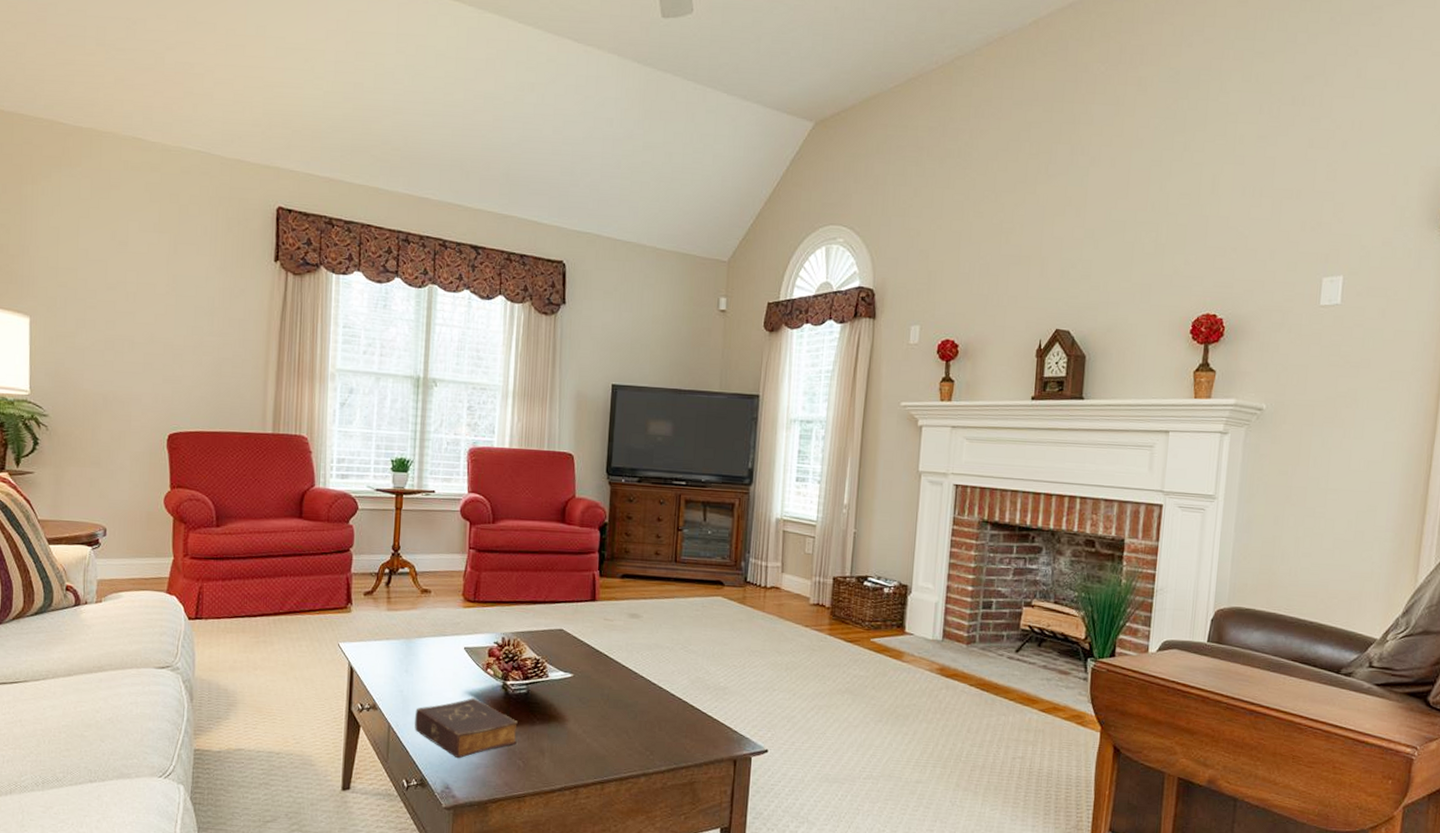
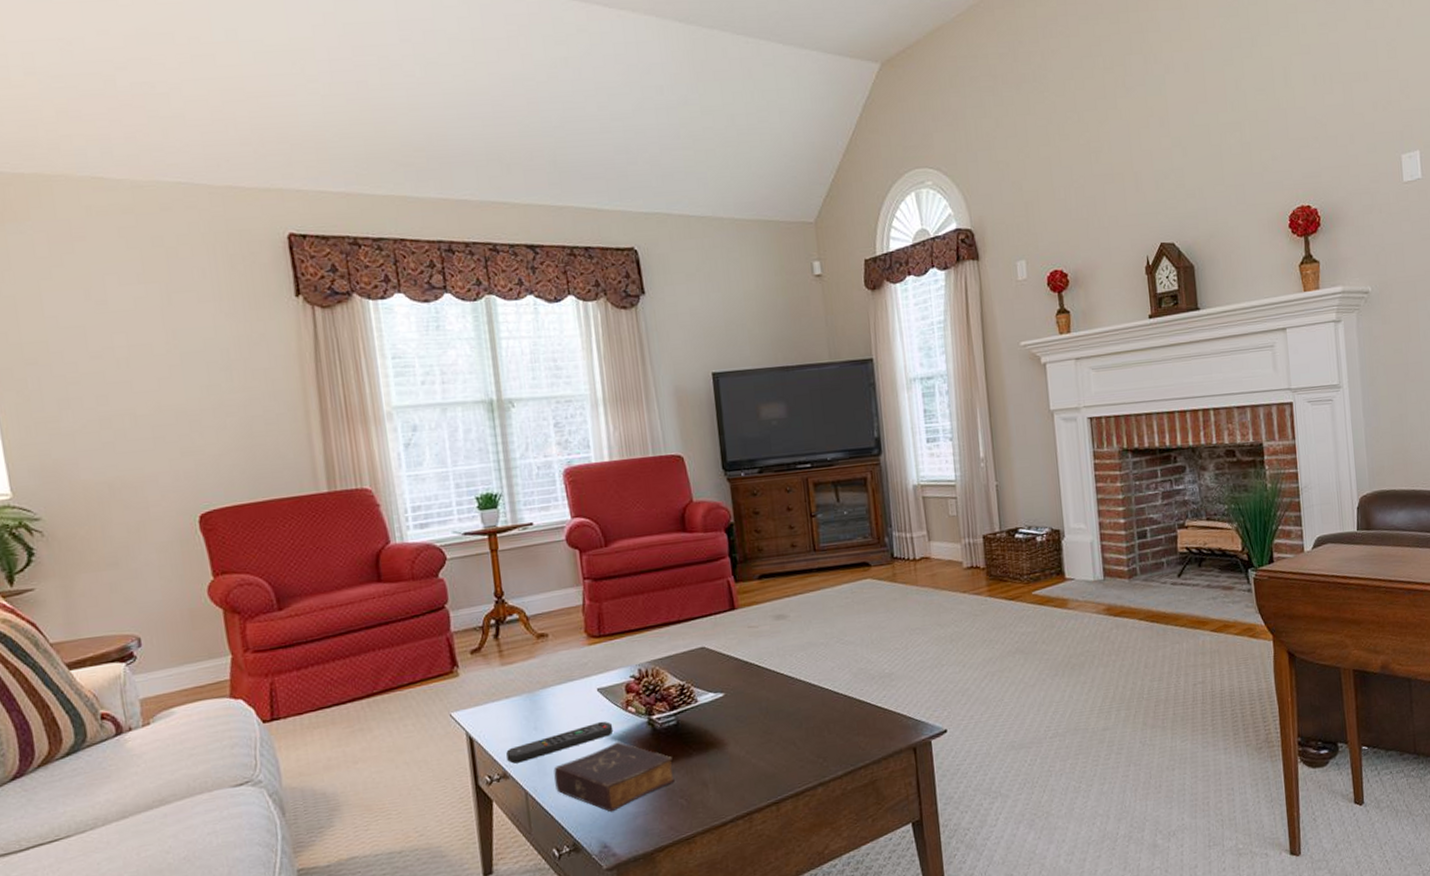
remote control: none [378,676,472,698] -> present [506,721,614,764]

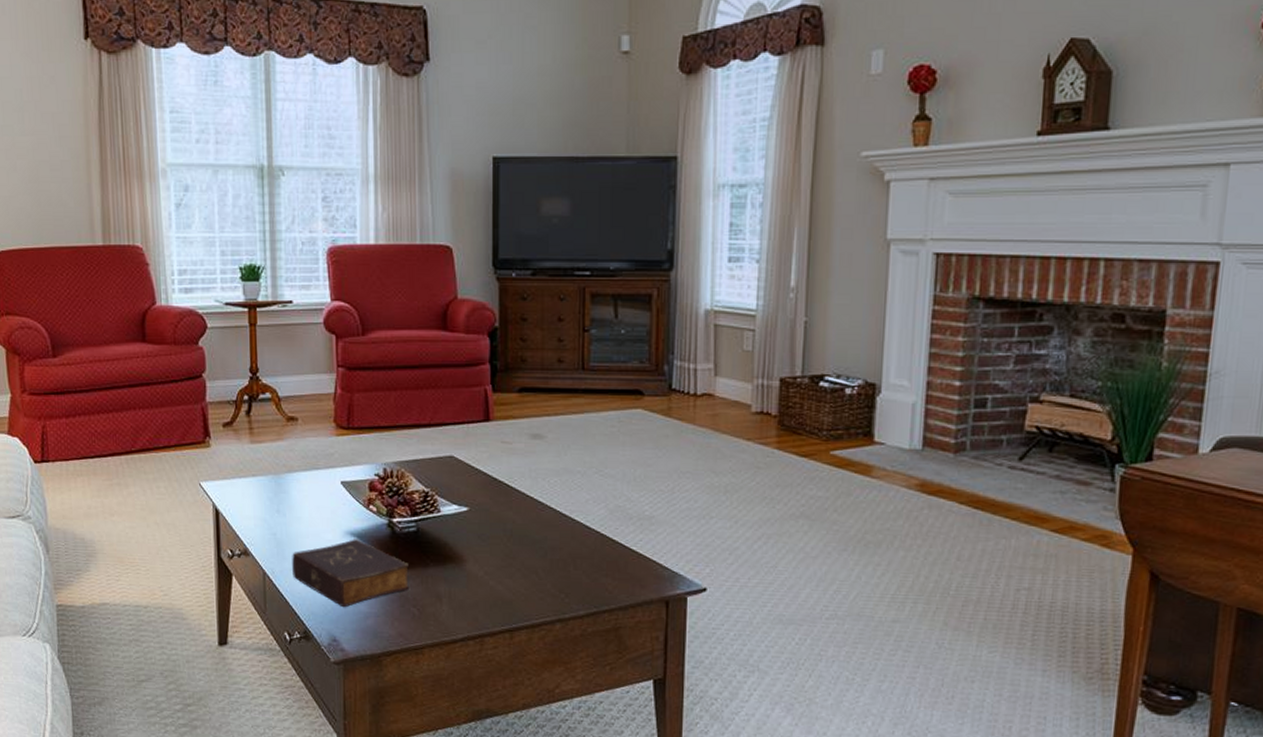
remote control: present [506,721,614,764] -> none [249,515,353,543]

